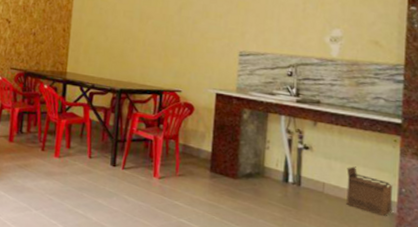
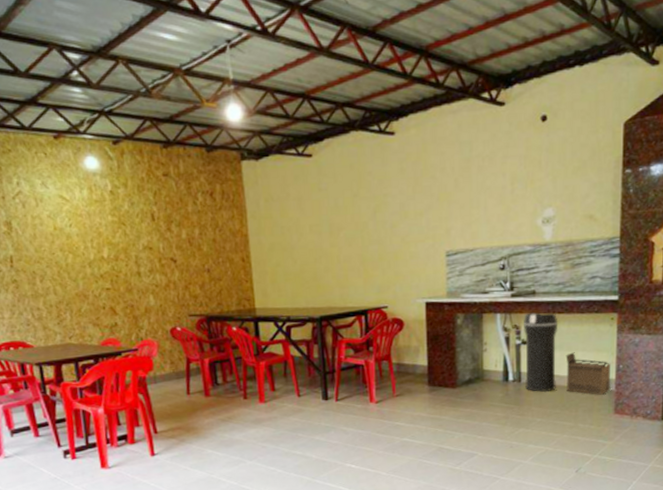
trash can: none [304,120,341,202] -> present [524,312,558,393]

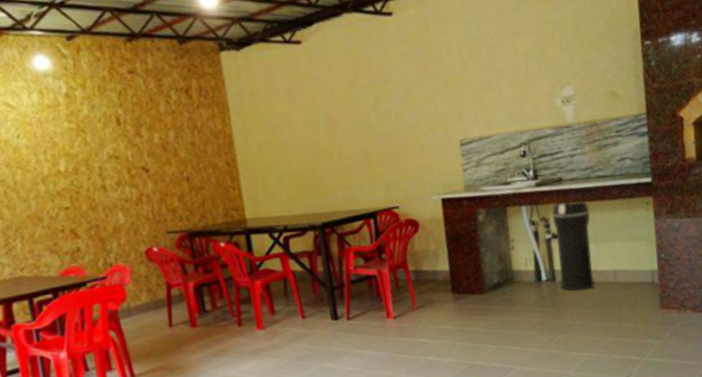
cardboard box: present [565,352,611,395] -> none [601,243,654,289]

